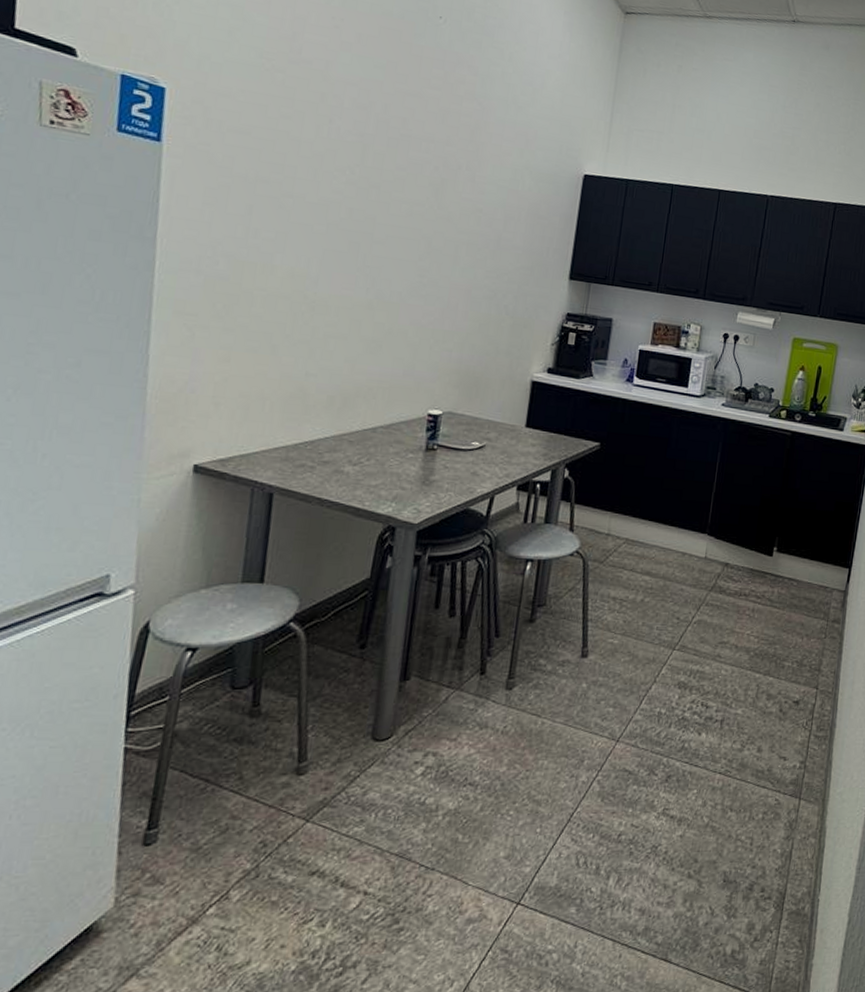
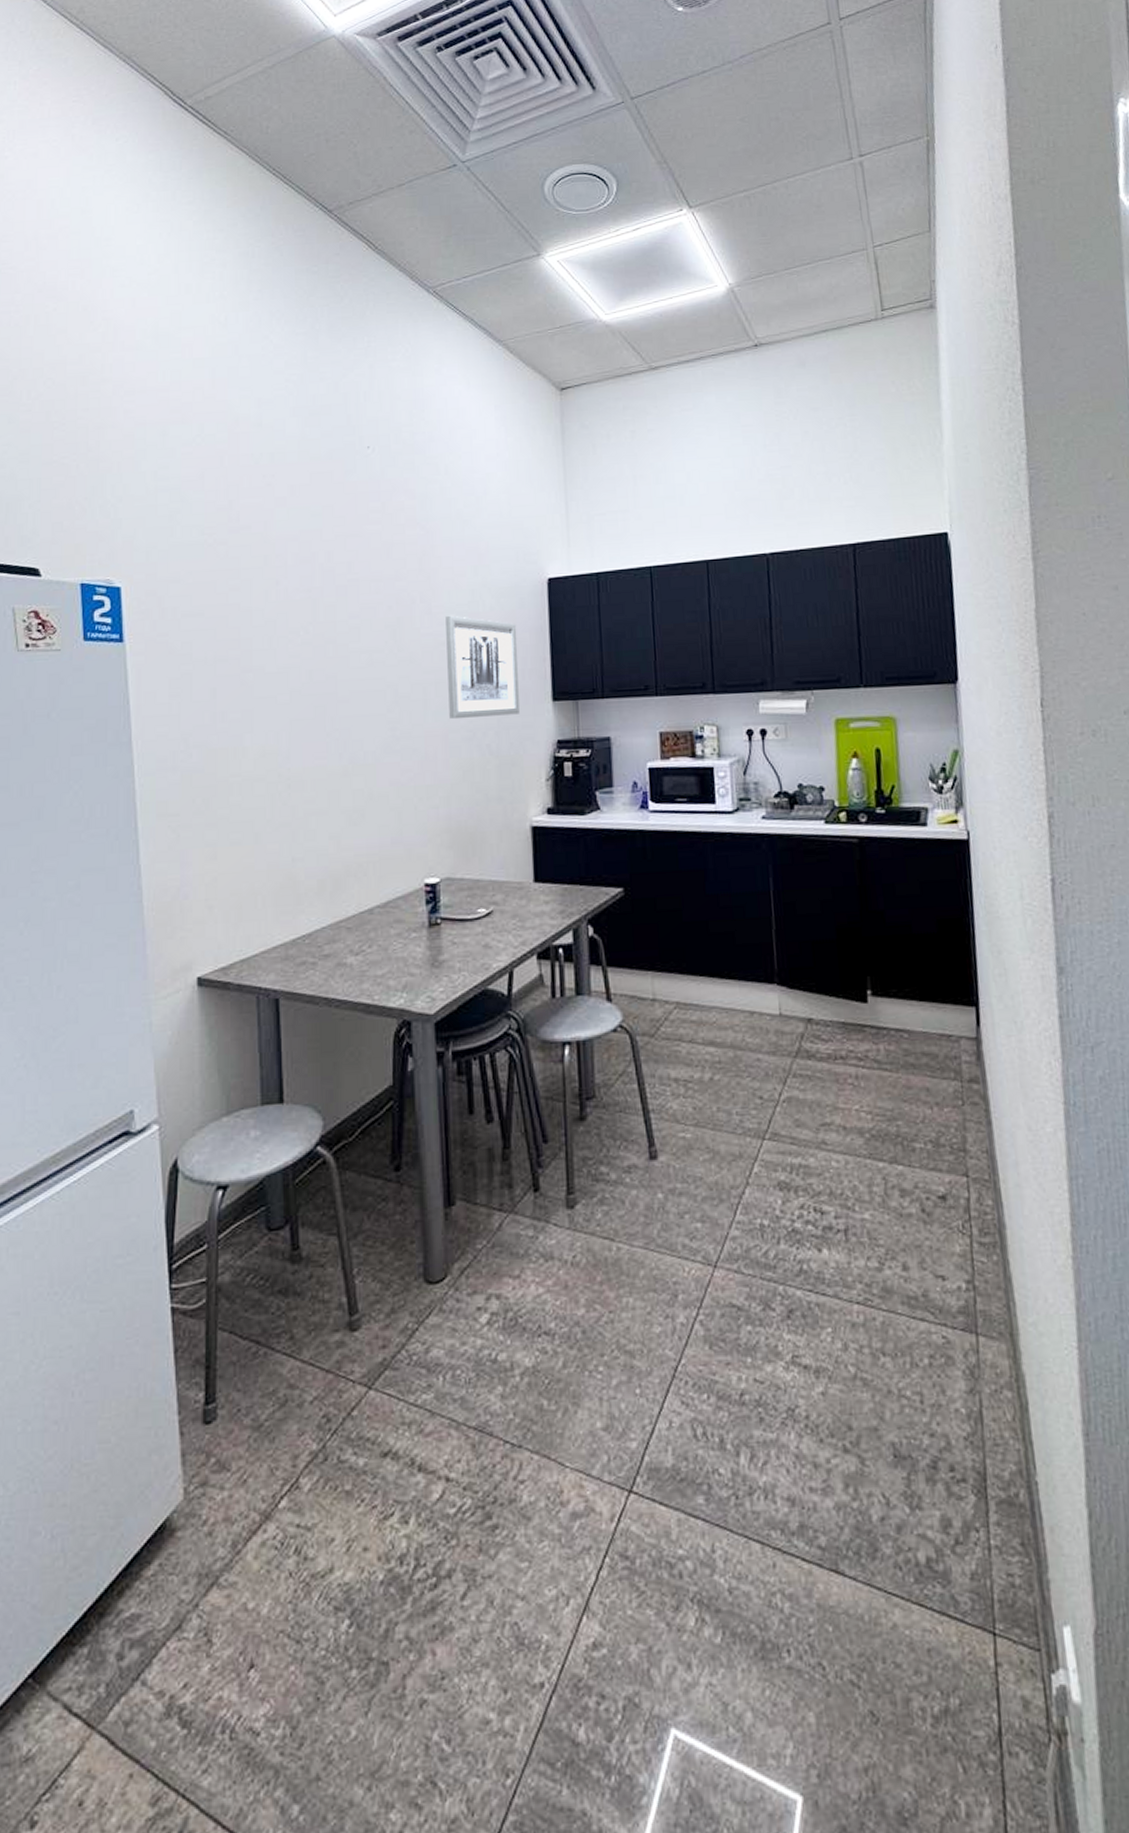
wall art: none [475,186,550,285] -> present [446,615,520,719]

